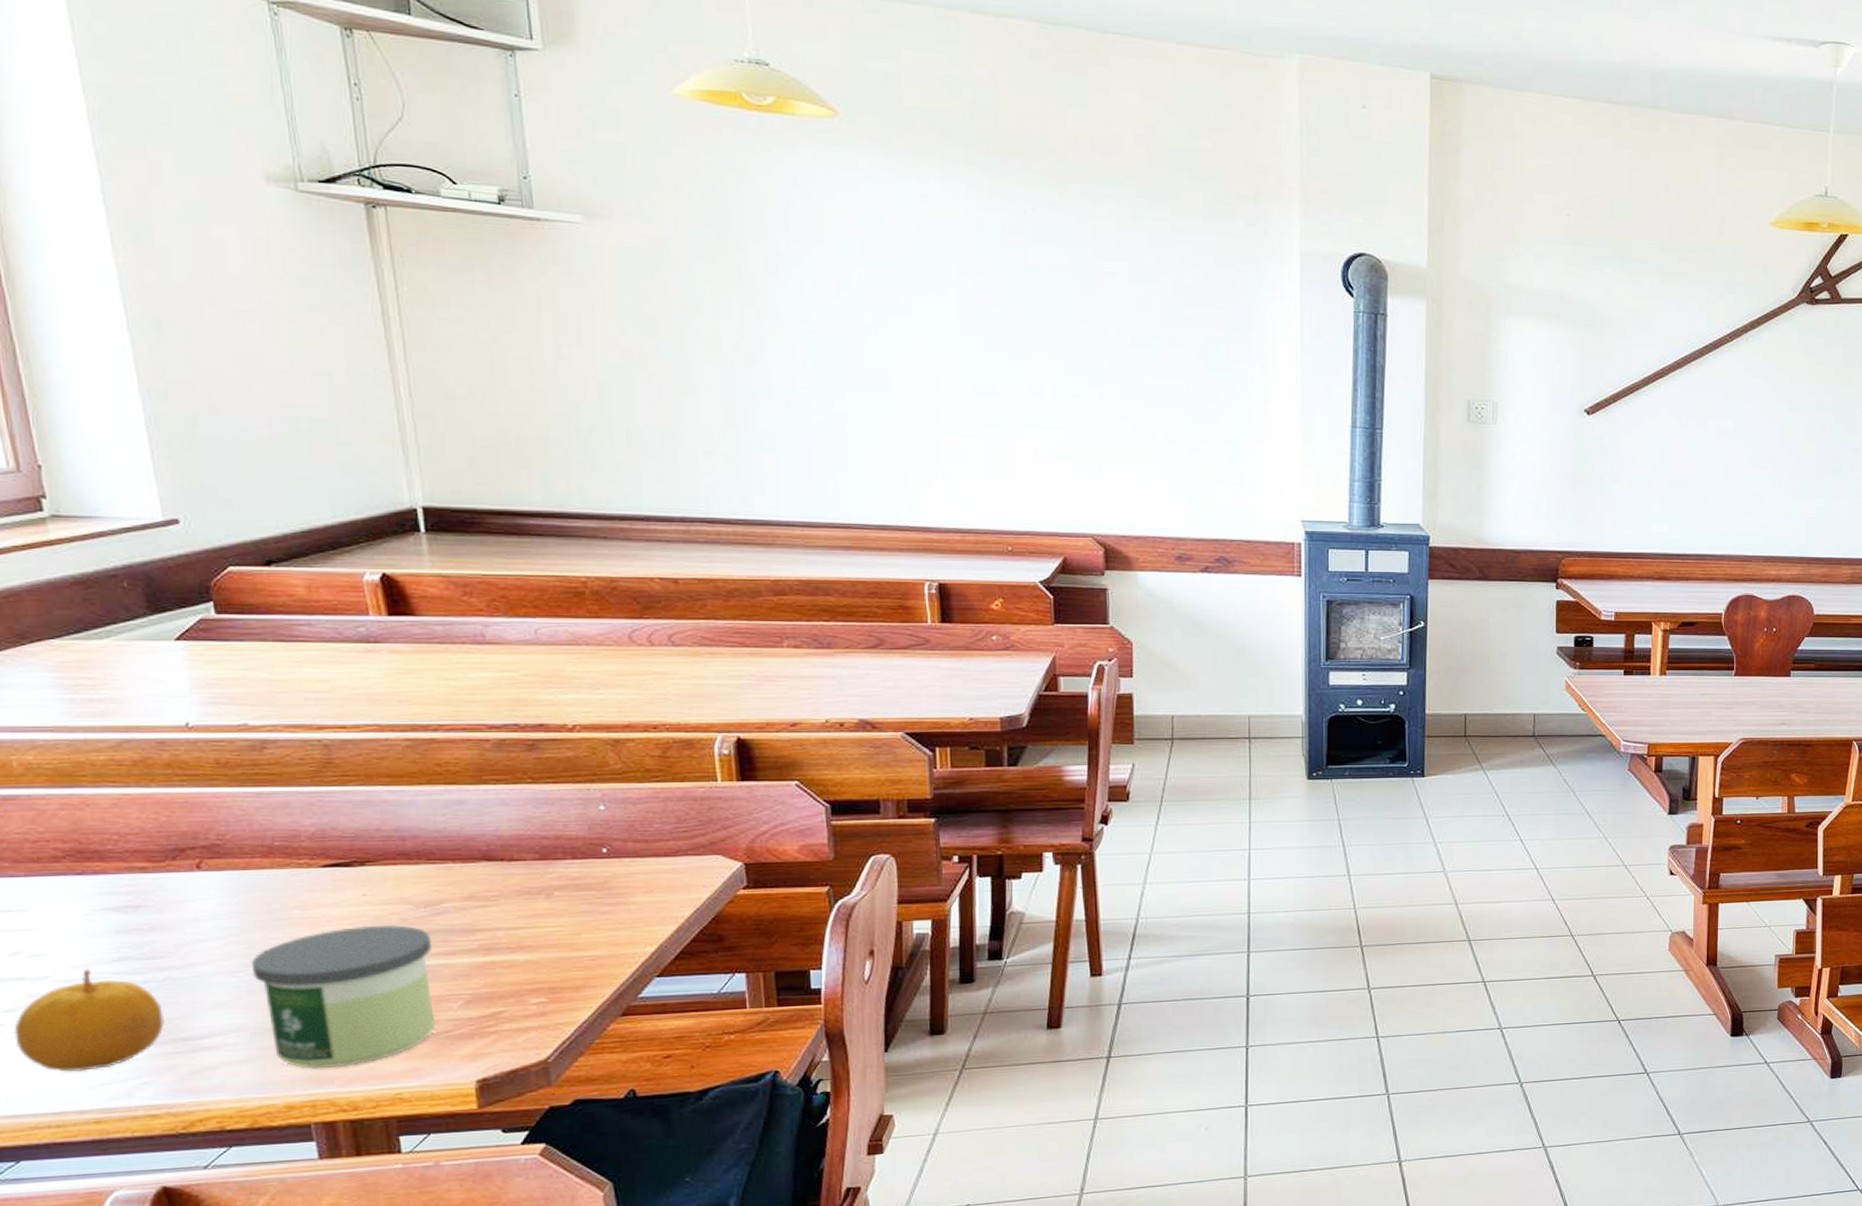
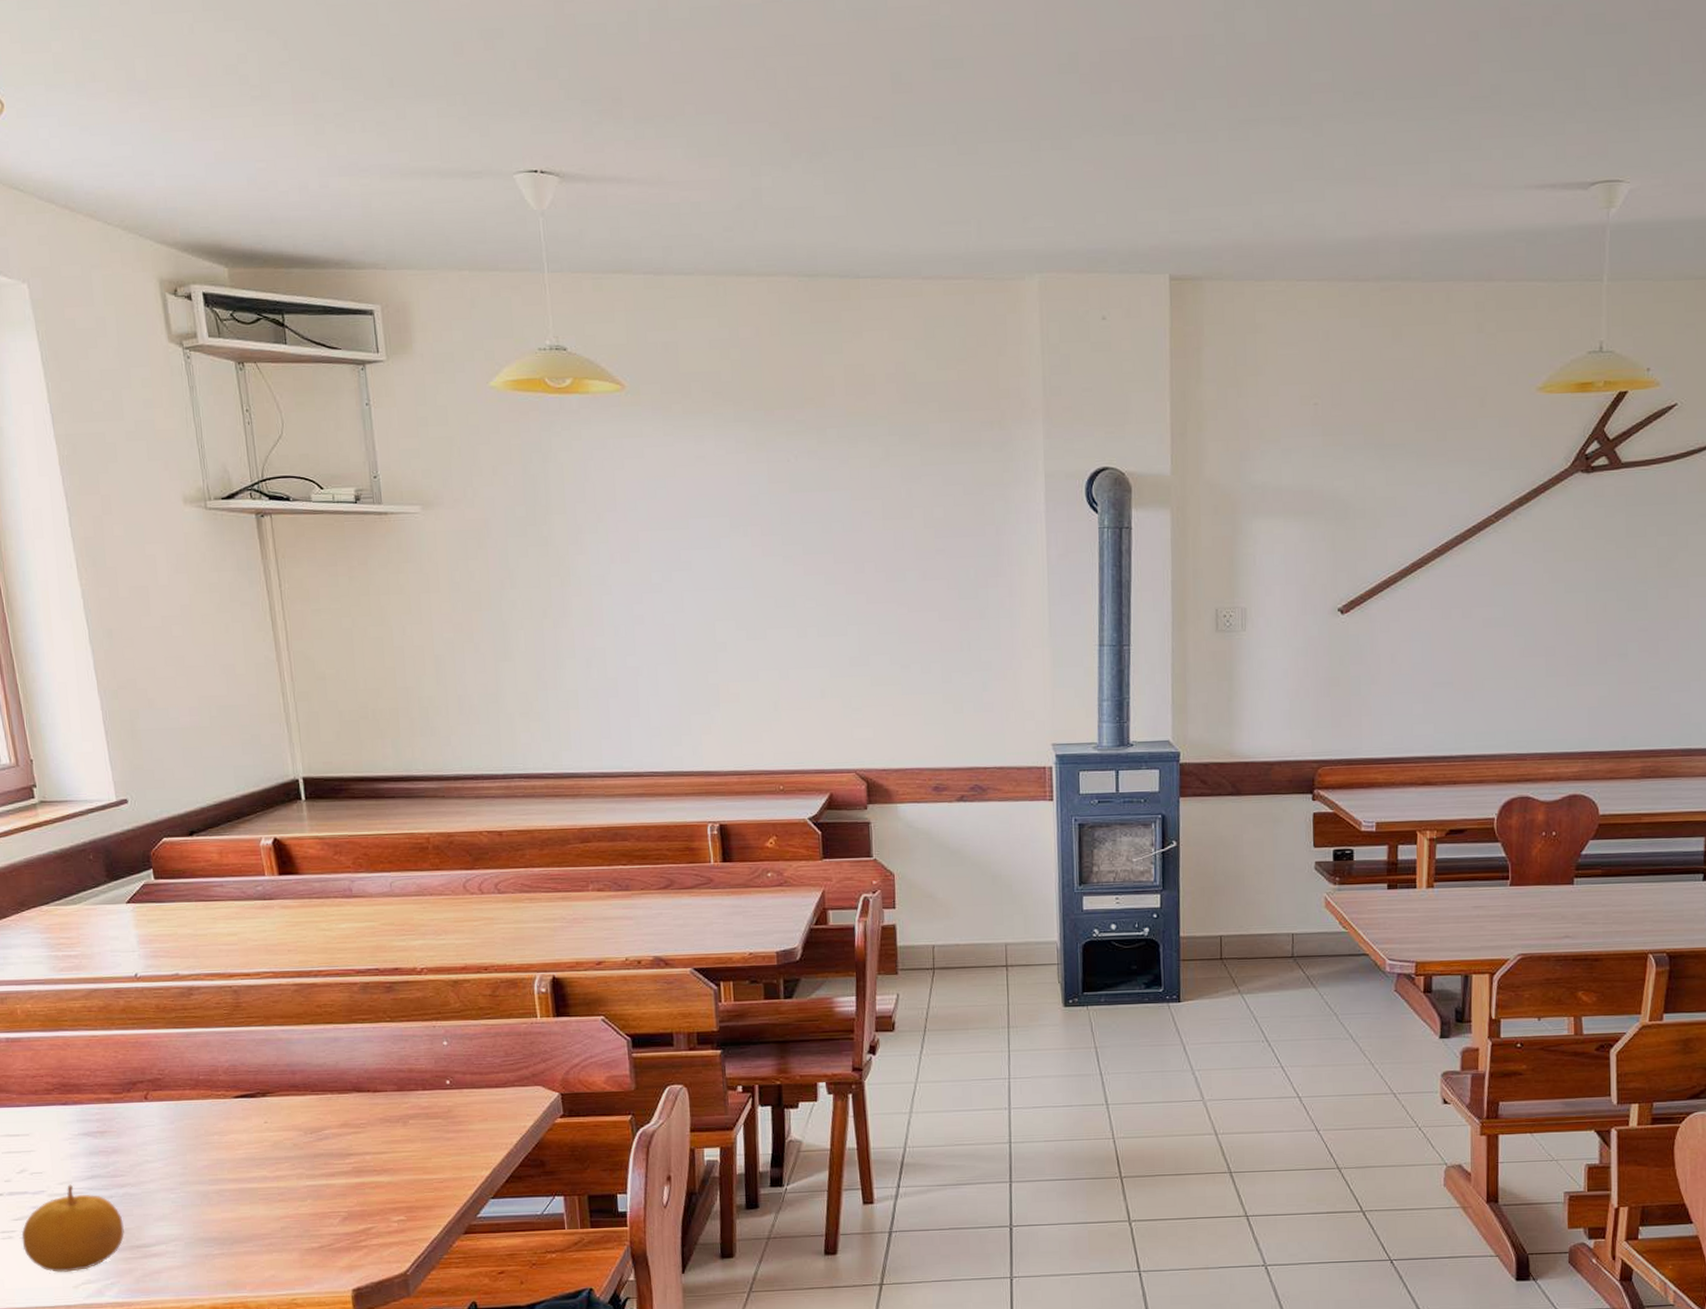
candle: present [251,924,435,1069] -> none [185,1148,320,1276]

